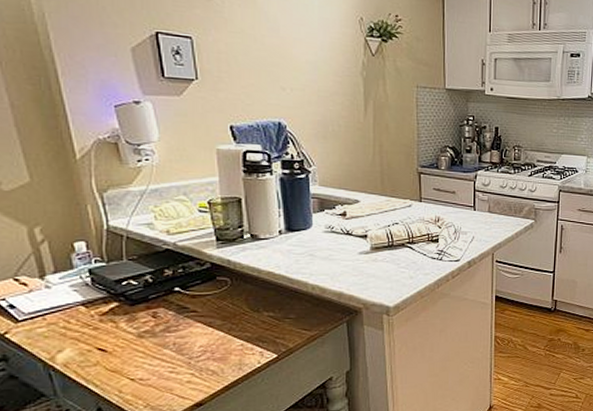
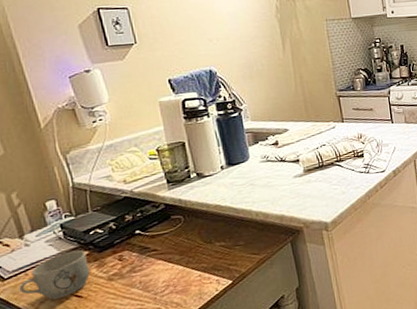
mug: none [34,299,118,350] -> present [19,249,90,300]

